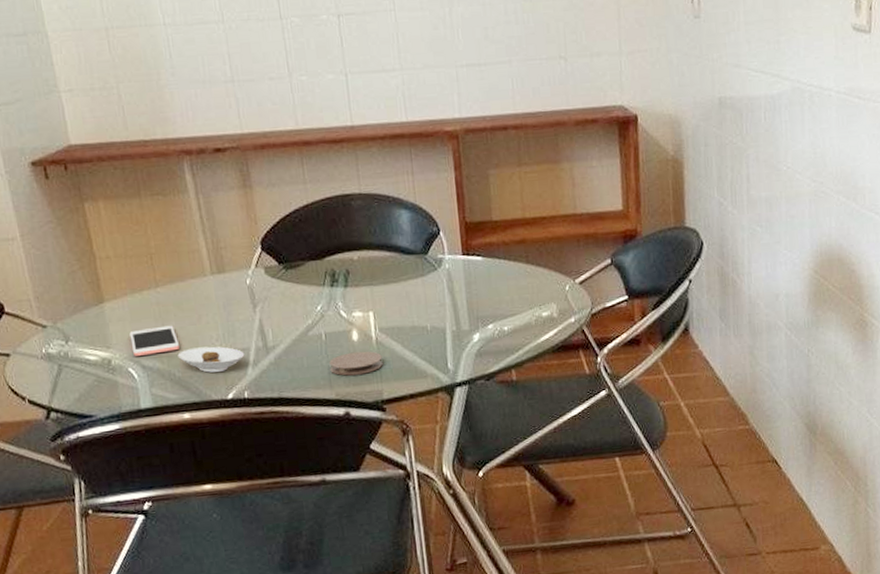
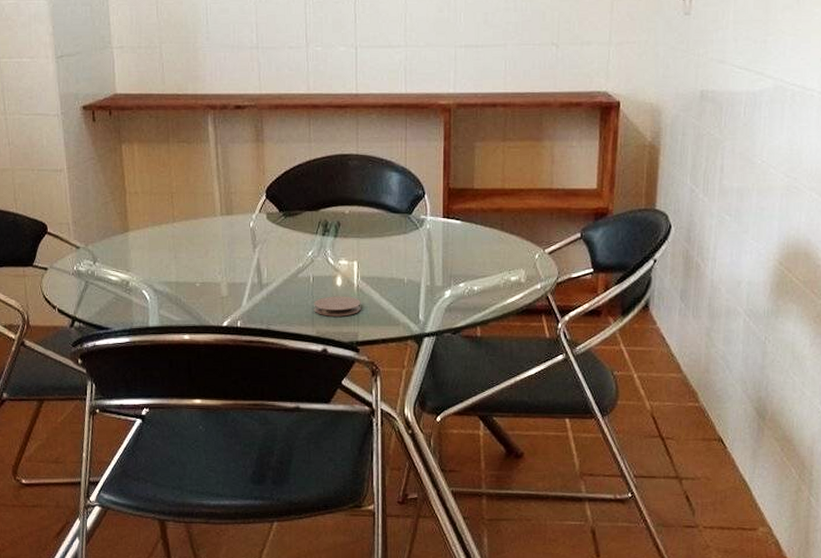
cell phone: present [129,325,181,356] -> none [147,256,188,280]
saucer: present [177,346,245,373] -> none [185,278,242,301]

